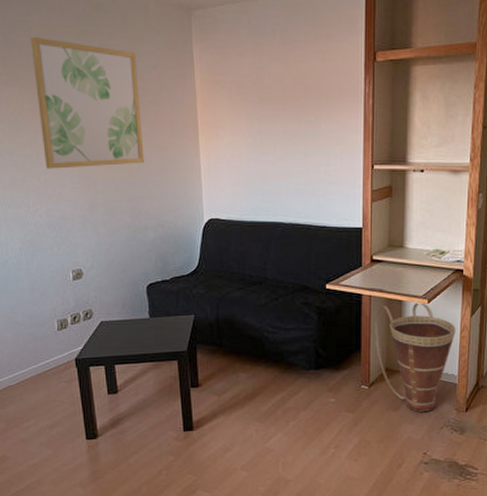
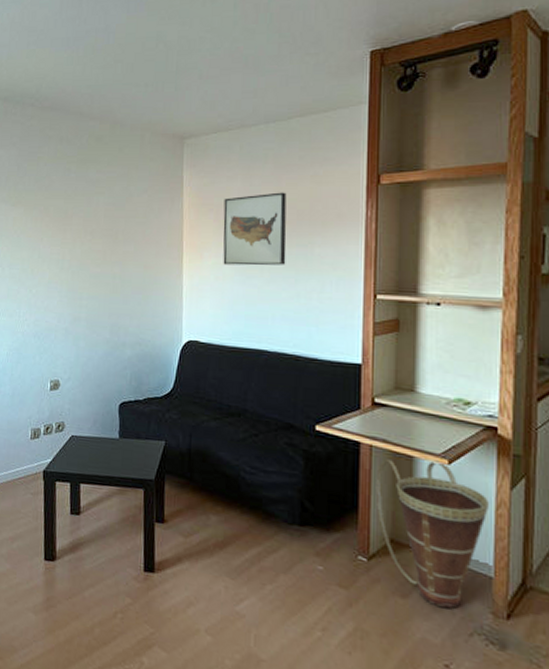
wall art: present [30,36,144,169] -> none [38,165,129,283]
wall art: none [236,69,296,143] -> present [223,192,287,266]

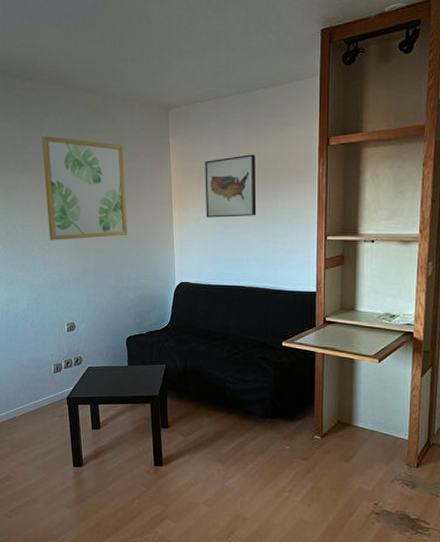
wall art: none [38,165,129,283] -> present [42,135,127,240]
basket: present [377,460,489,609] -> none [328,361,406,465]

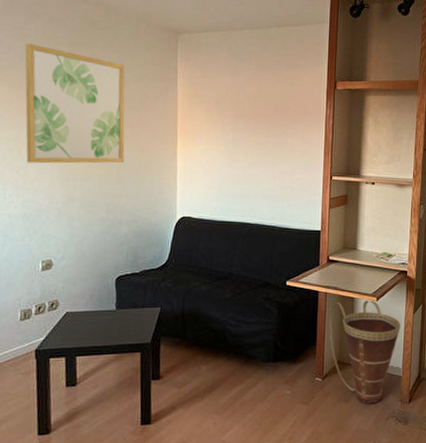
wall art: present [205,154,257,218] -> none [213,89,267,152]
basket: none [328,361,406,465] -> present [329,300,400,404]

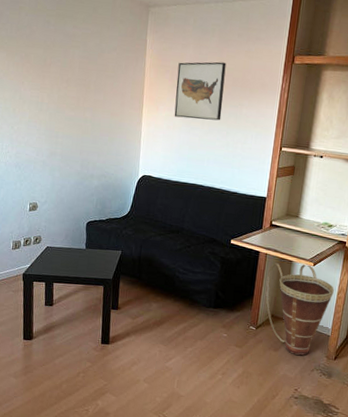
wall art: present [25,42,125,164] -> none [19,15,101,125]
wall art: none [213,89,267,152] -> present [174,62,227,121]

